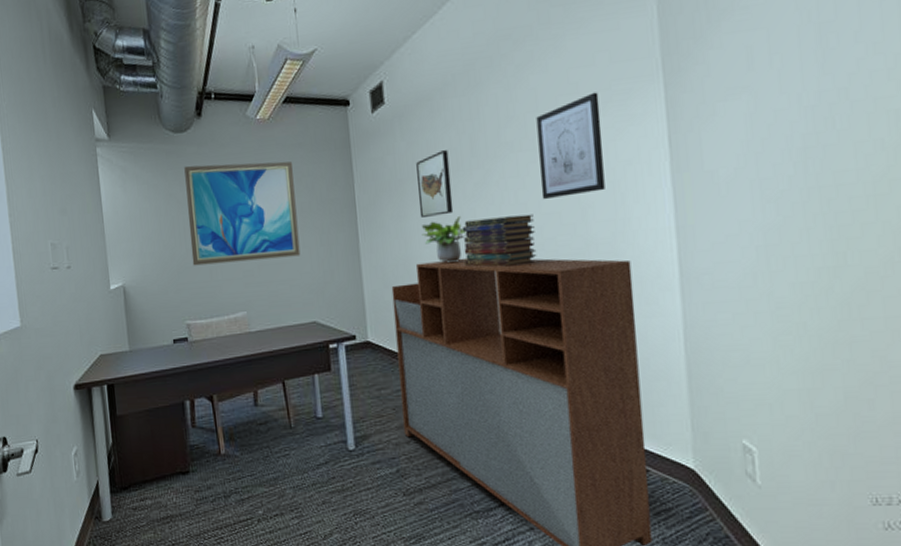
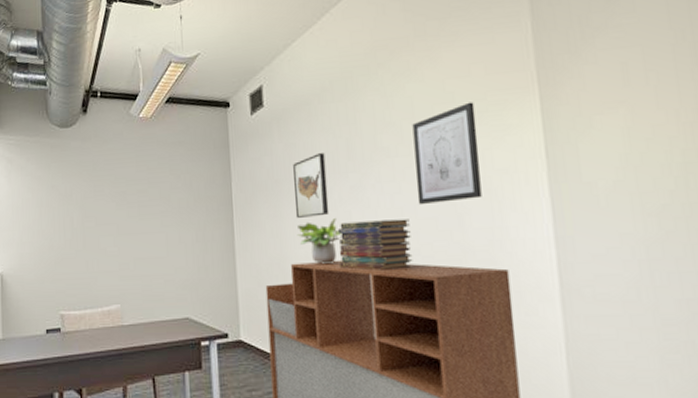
wall art: present [184,161,301,266] -> none [67,158,176,257]

